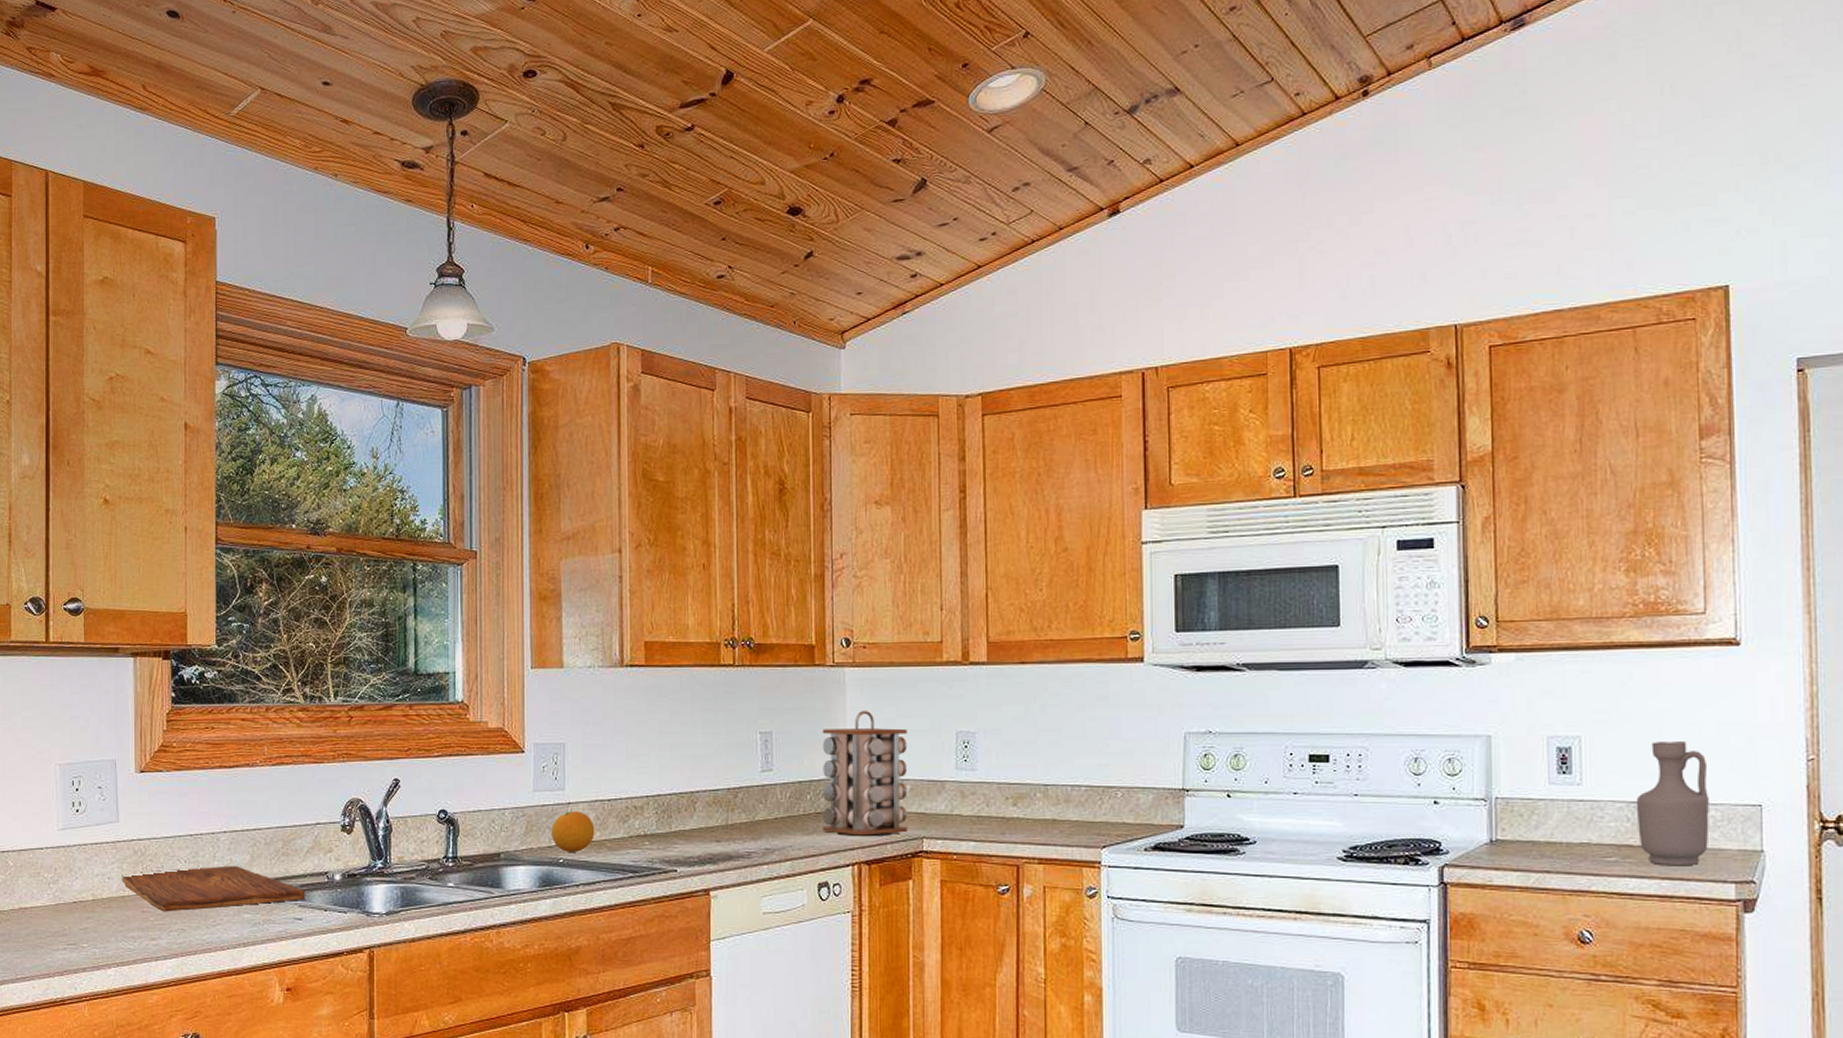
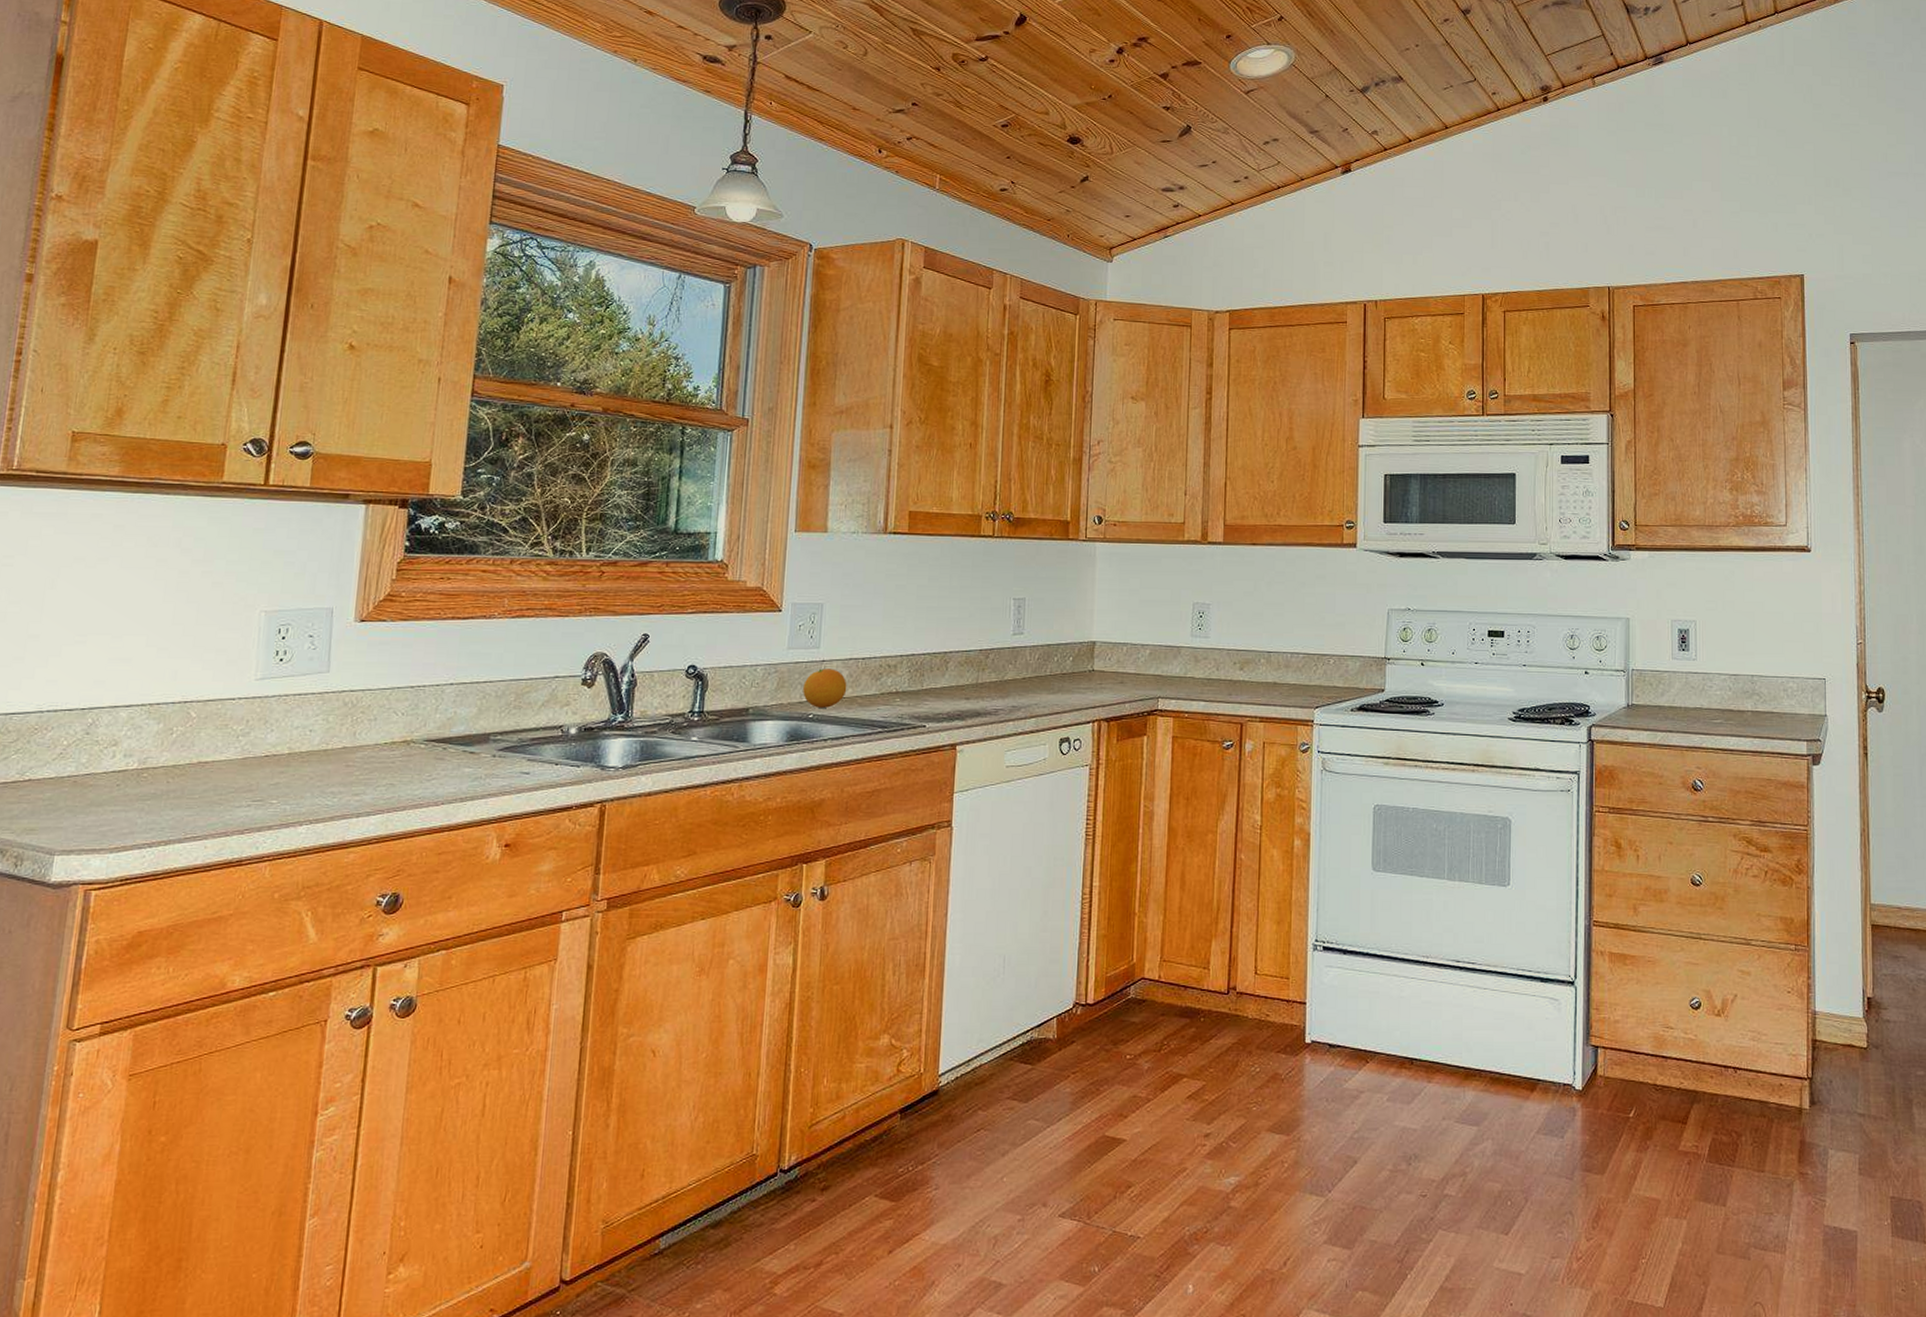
cutting board: present [122,865,306,912] -> none [326,718,536,766]
spice rack: present [822,710,908,837] -> none [1067,581,1149,697]
ceramic jug: present [1636,742,1709,866] -> none [1736,626,1788,727]

